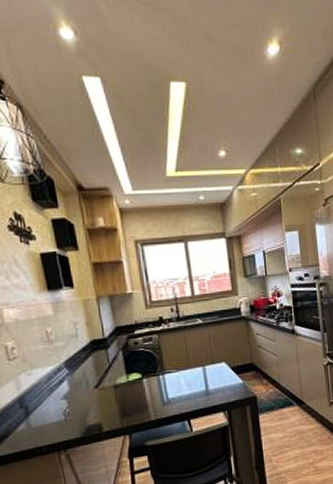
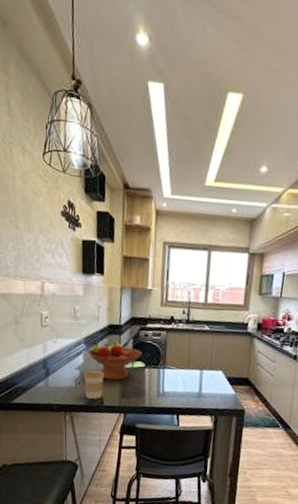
fruit bowl: none [71,358,136,402] -> present [87,342,142,381]
coffee cup: none [73,393,99,429] -> present [84,369,105,399]

